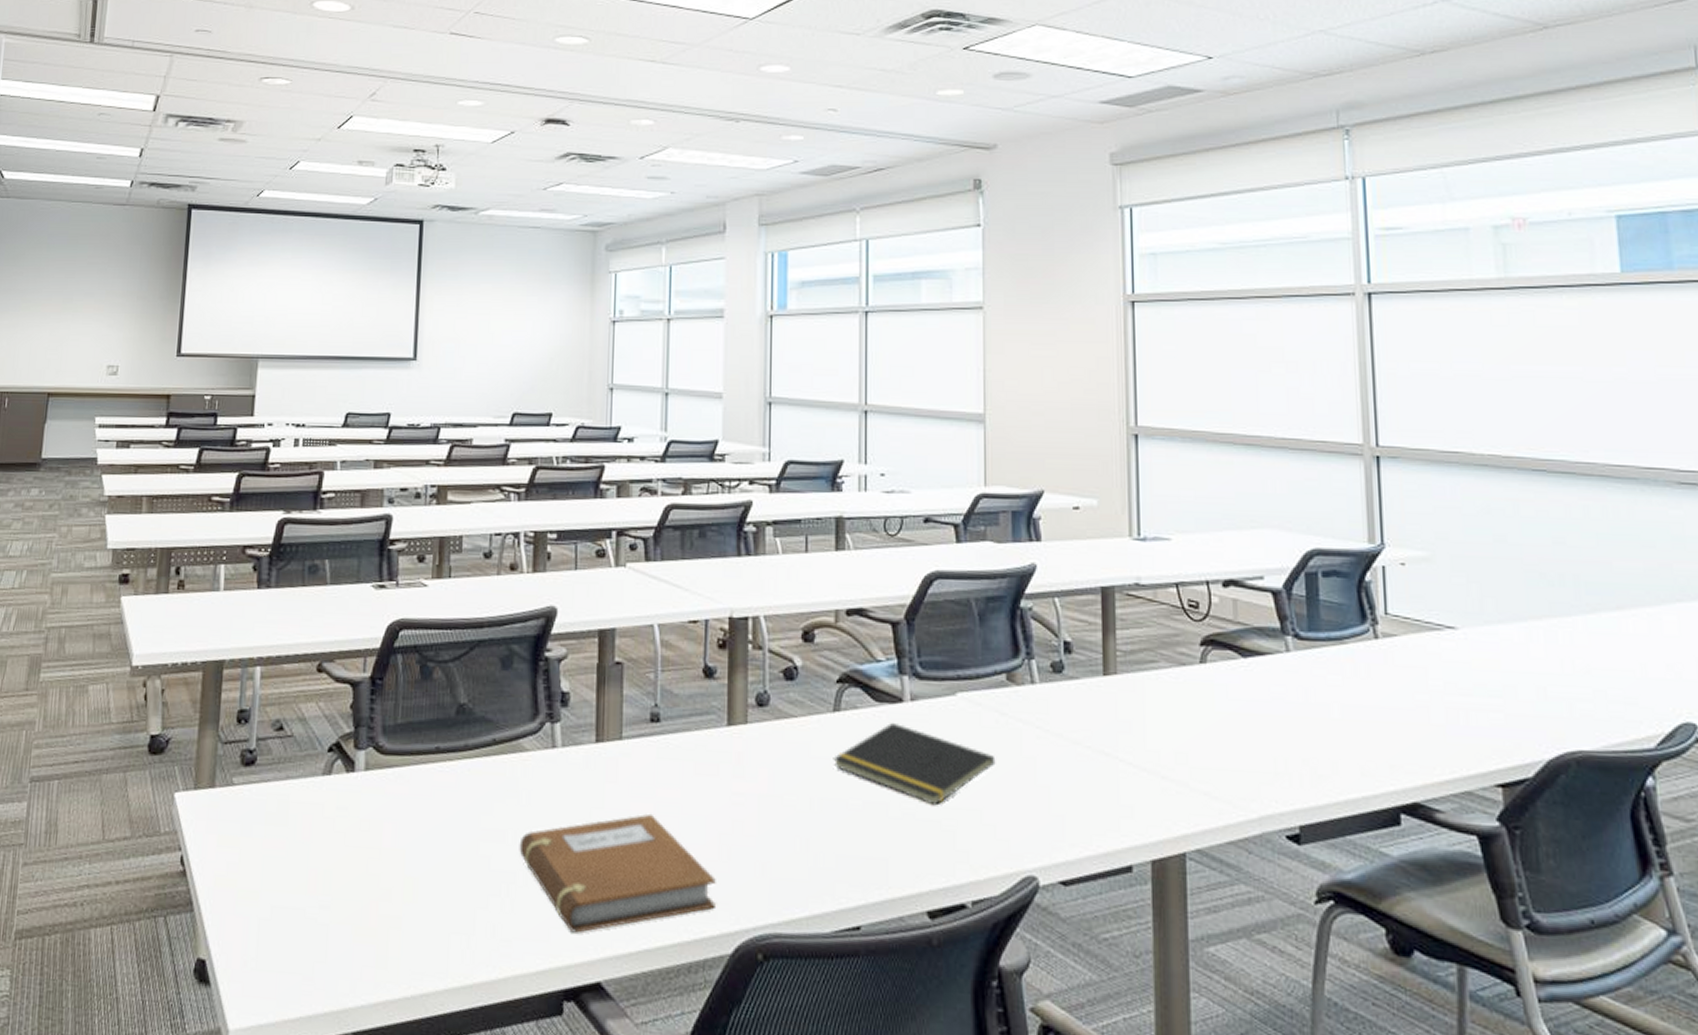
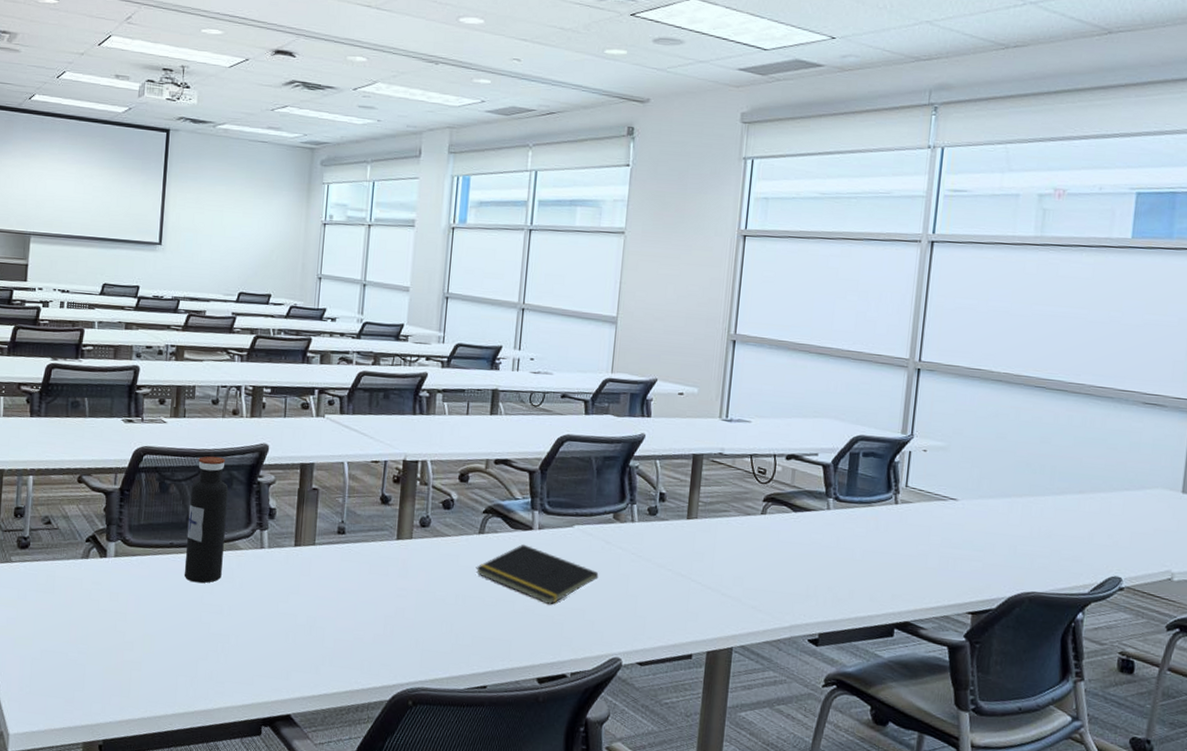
water bottle: none [455,626,508,801] -> present [185,456,228,583]
notebook: present [519,813,716,933] -> none [232,599,381,680]

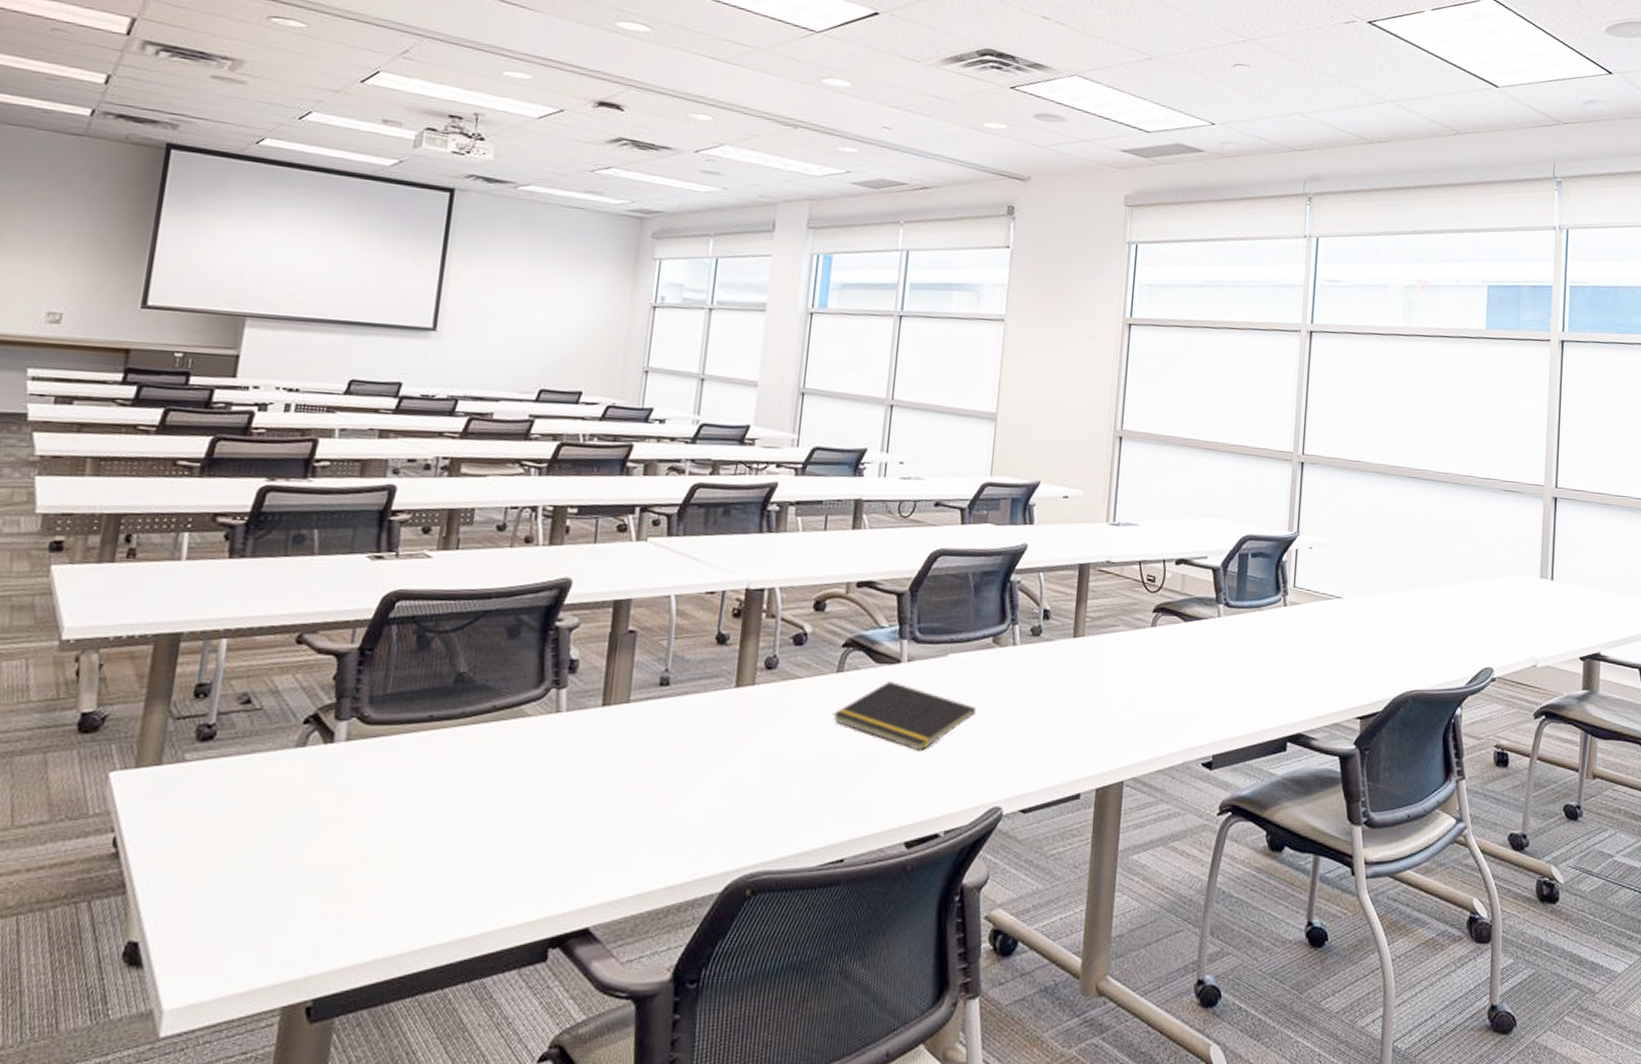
water bottle: present [185,456,228,583] -> none [447,597,515,766]

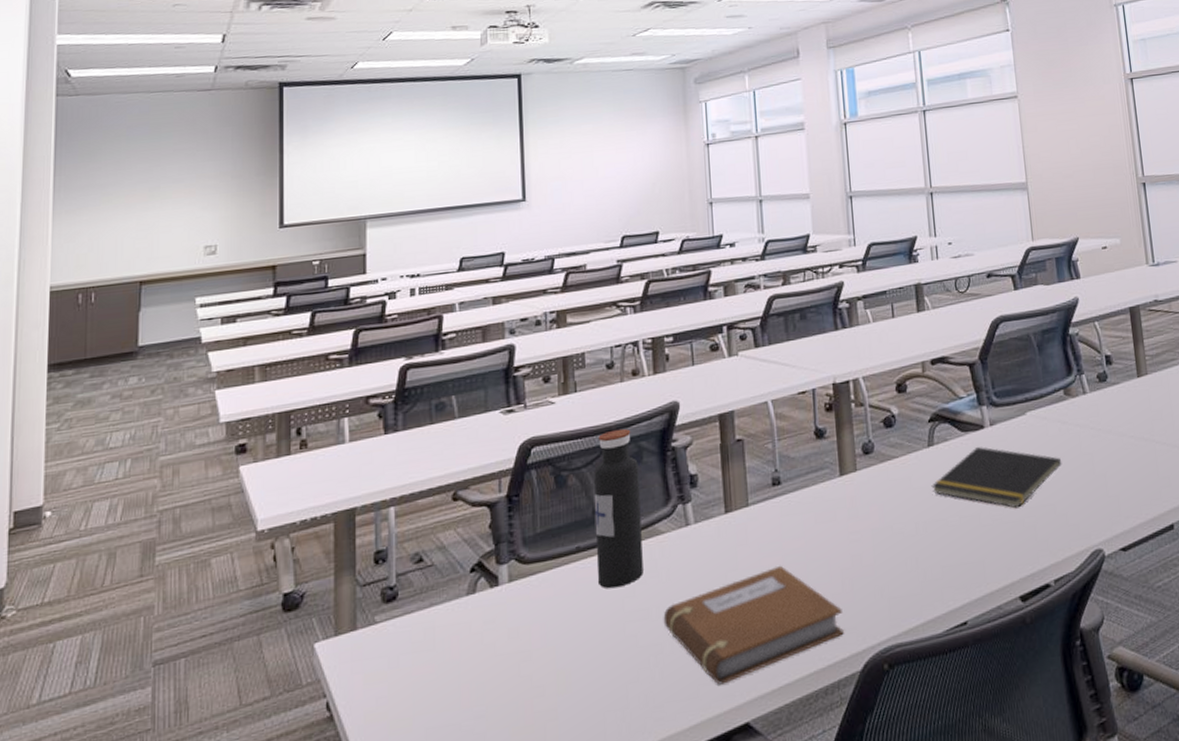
water bottle: none [447,597,515,766] -> present [593,428,644,588]
notebook: none [513,770,712,884] -> present [663,565,844,685]

